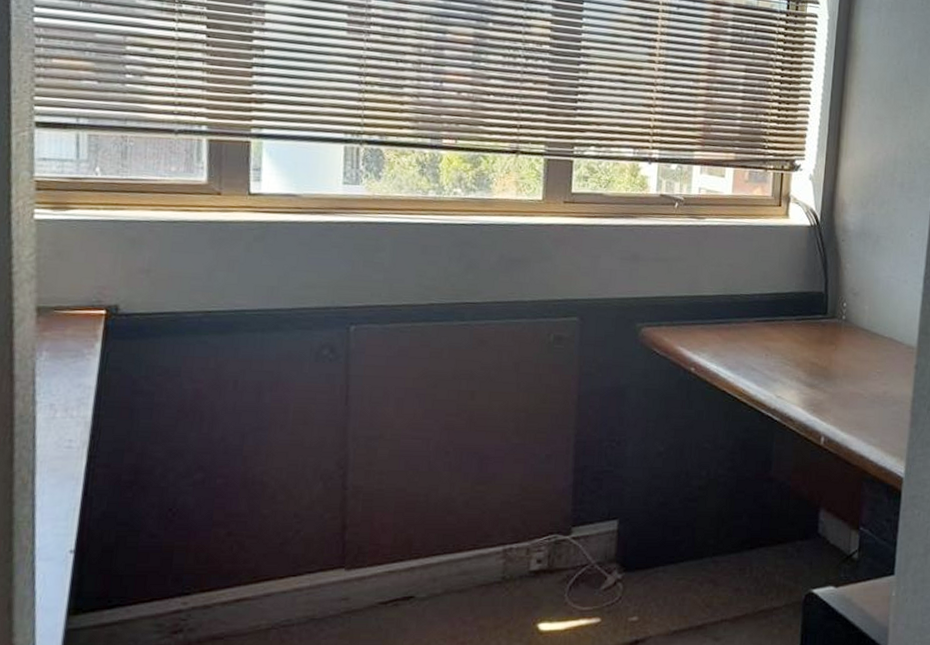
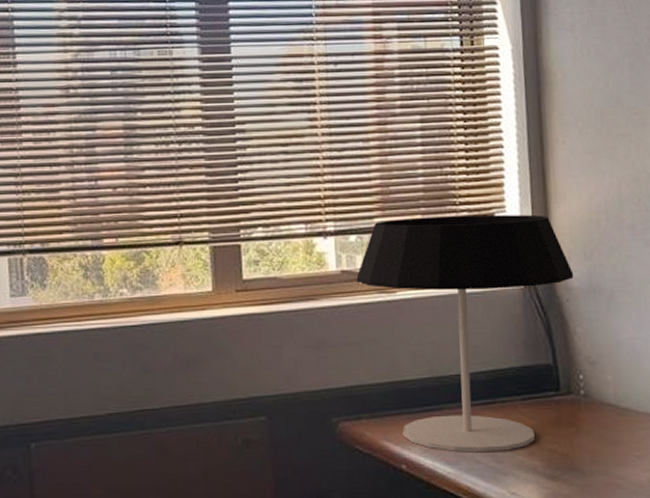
desk lamp: none [672,154,851,362] -> present [356,214,574,453]

